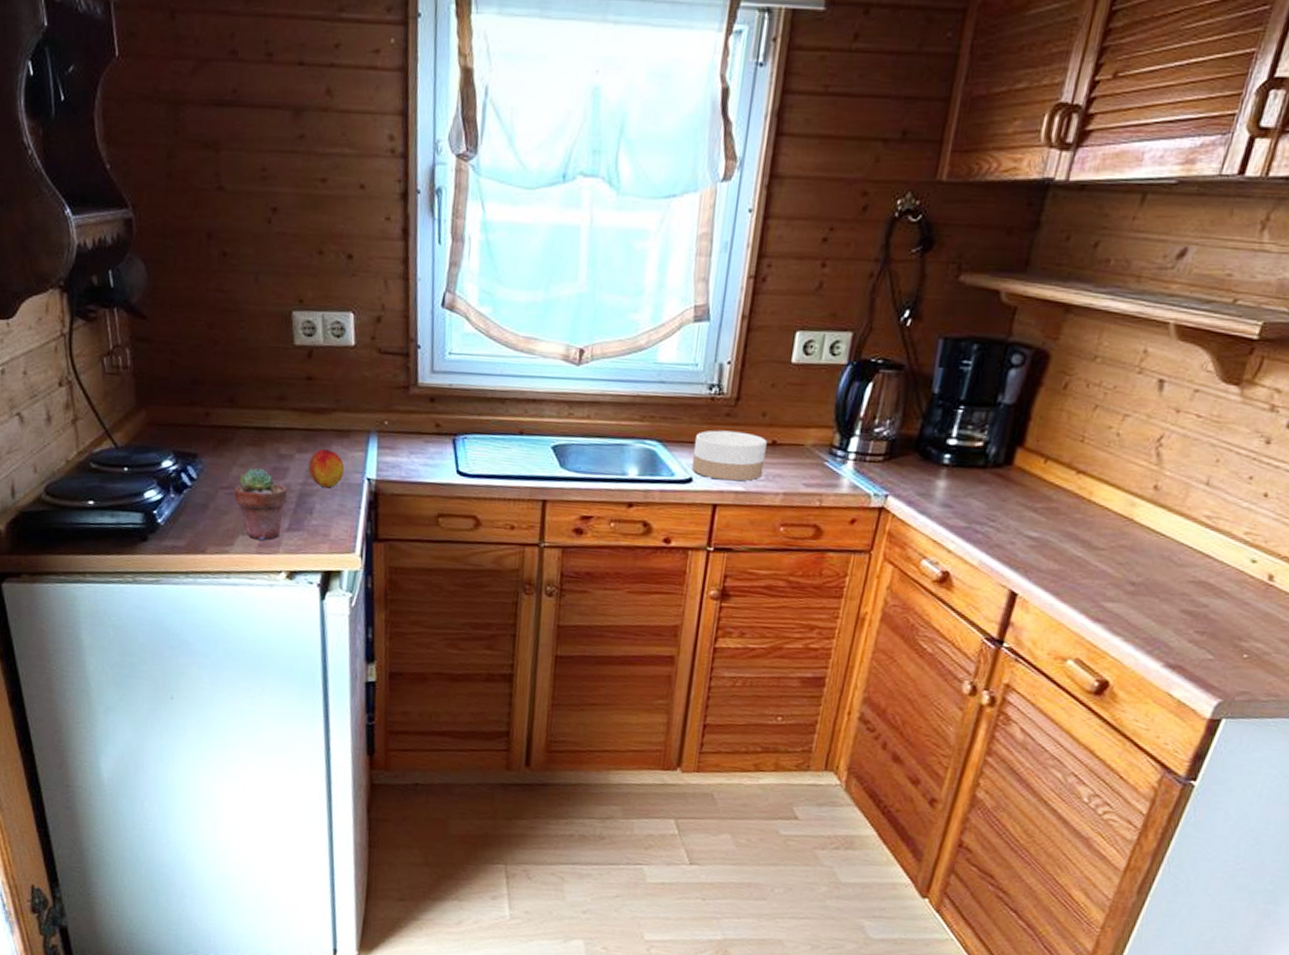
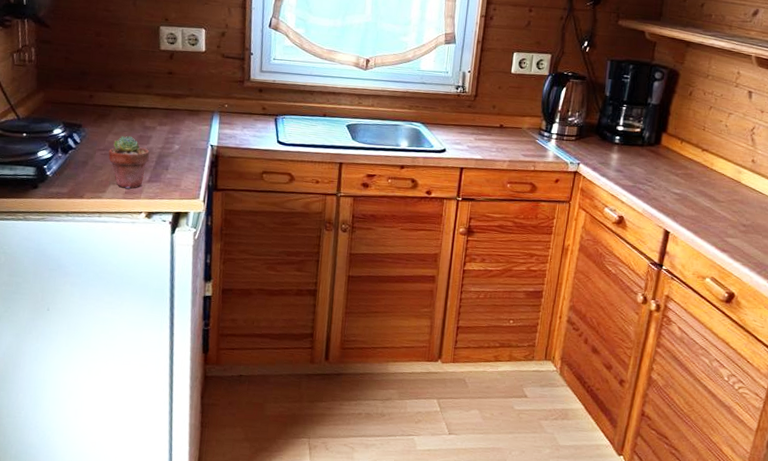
peach: present [309,448,344,488] -> none [167,123,194,152]
bowl: present [692,430,767,482] -> none [446,116,497,152]

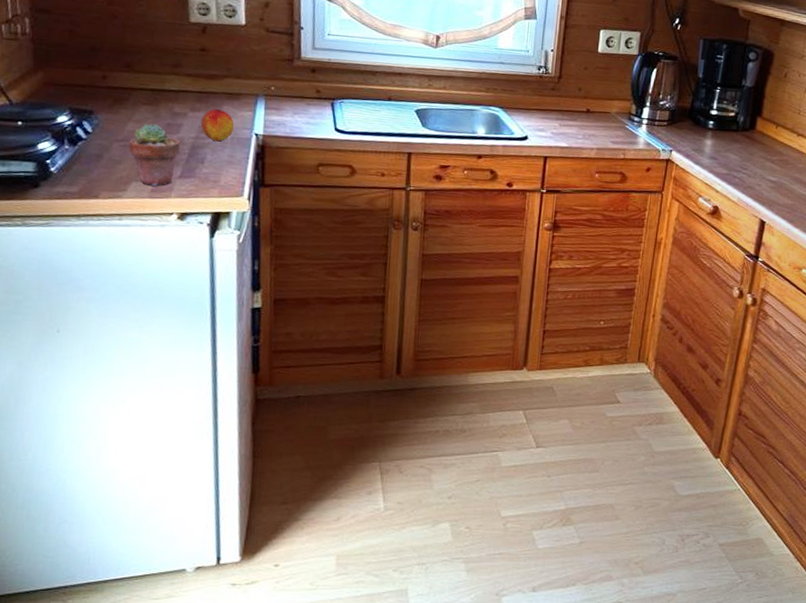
peach: none [167,123,194,152] -> present [201,108,234,142]

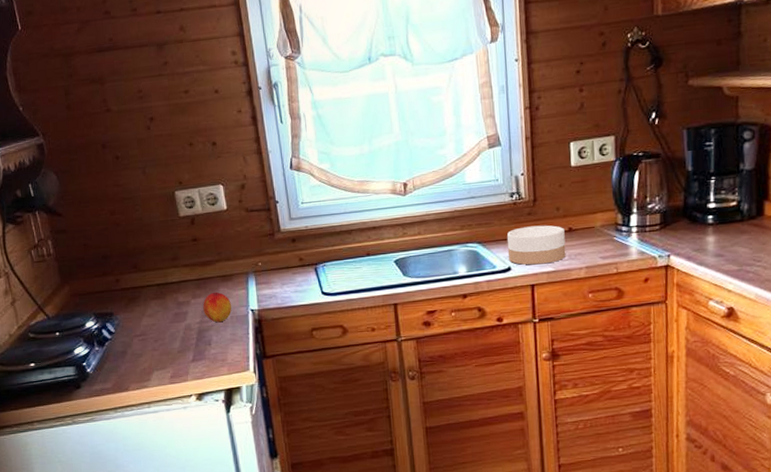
potted succulent: present [128,123,180,186] -> none [146,315,189,372]
bowl: none [527,100,583,139] -> present [507,225,566,265]

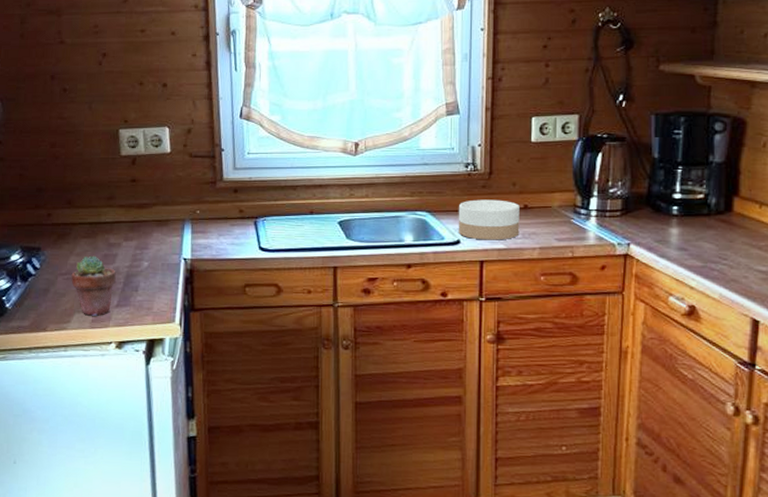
potted succulent: none [146,315,189,372] -> present [71,255,116,316]
peach: present [203,292,232,323] -> none [134,236,164,269]

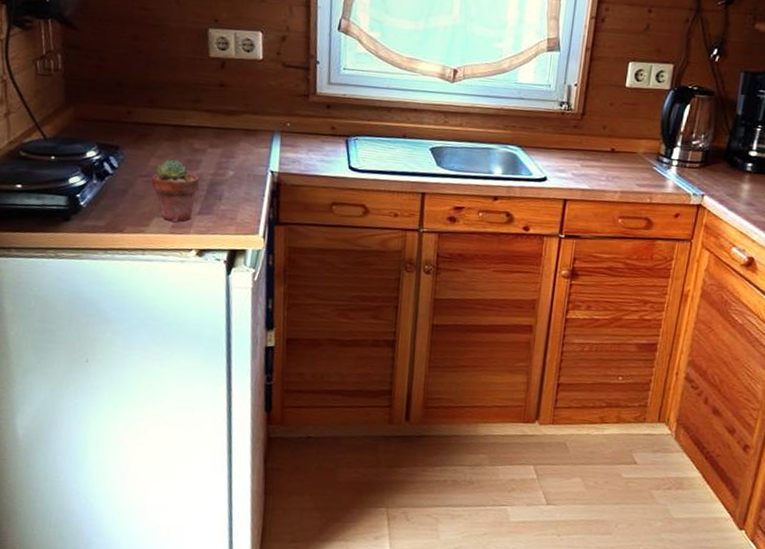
bowl: present [458,199,520,240] -> none [547,139,607,181]

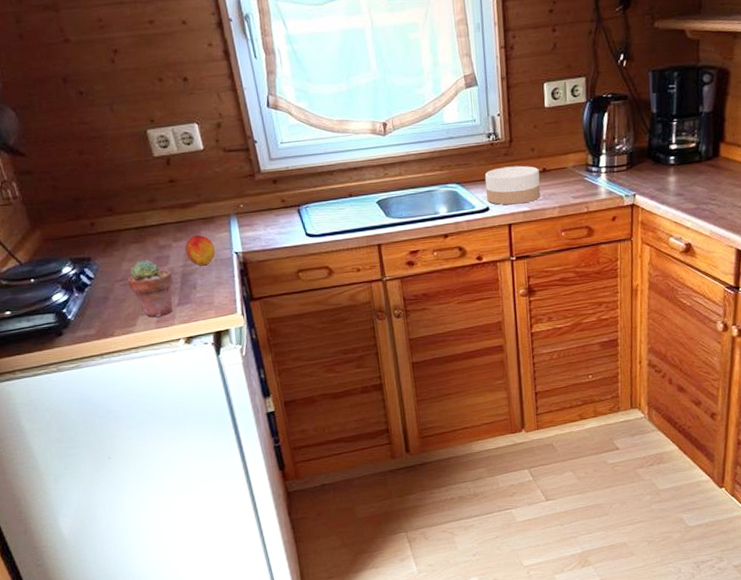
peach: none [219,145,251,179] -> present [185,234,215,266]
bowl: none [547,139,607,181] -> present [485,165,541,205]

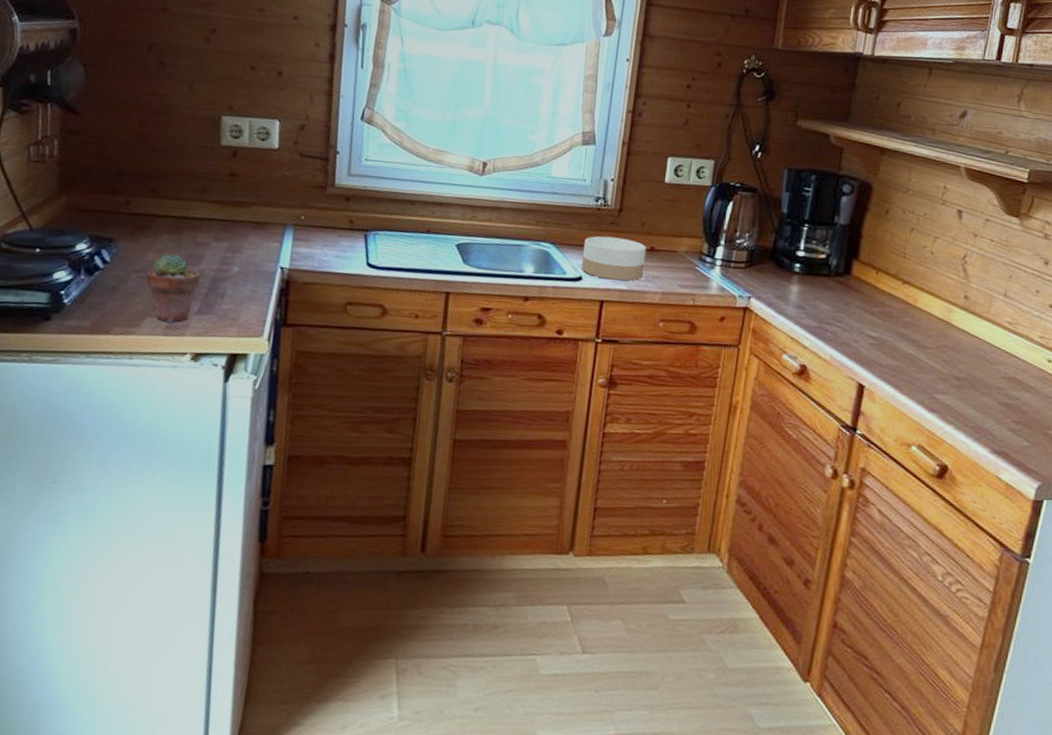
peach: present [185,234,215,266] -> none [223,238,259,275]

